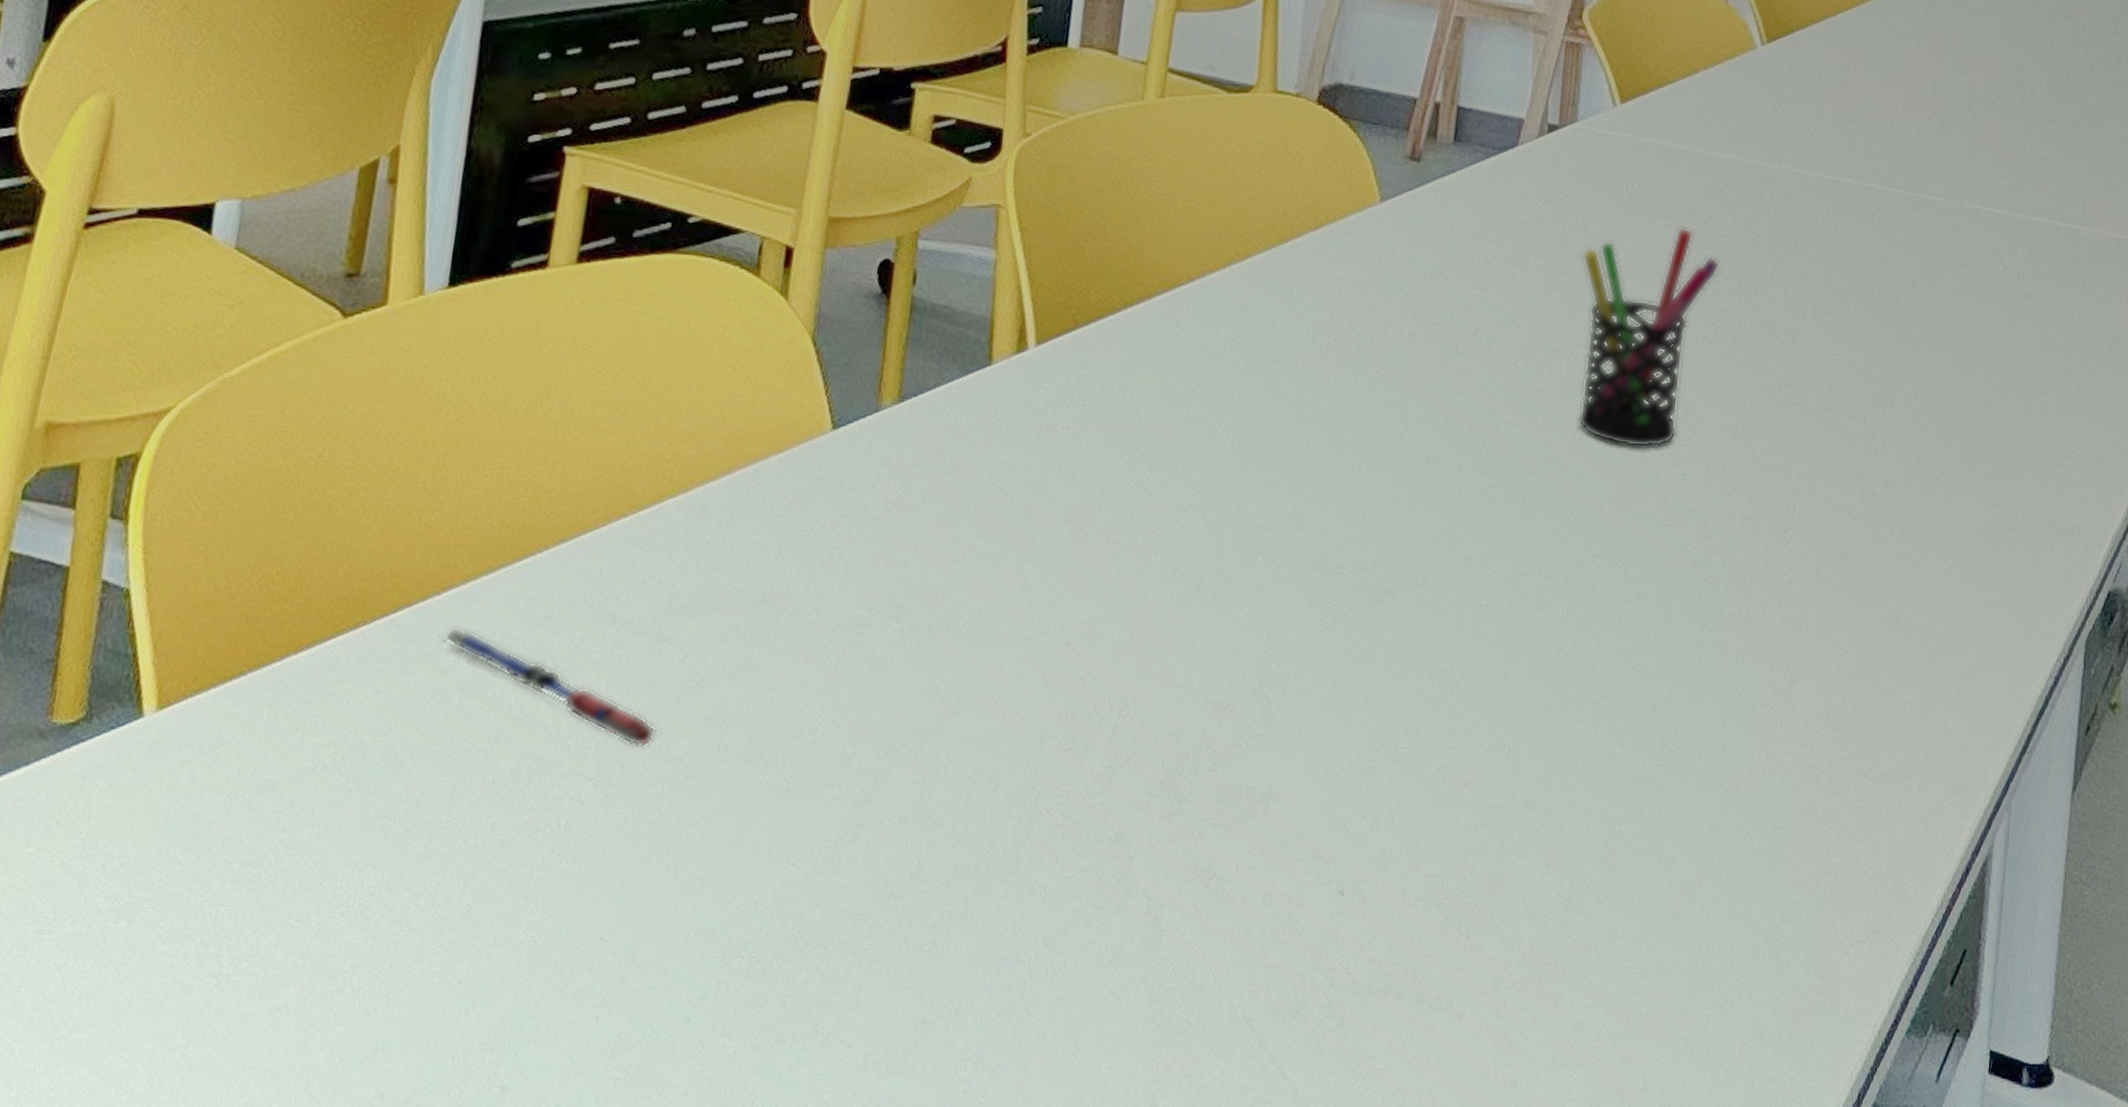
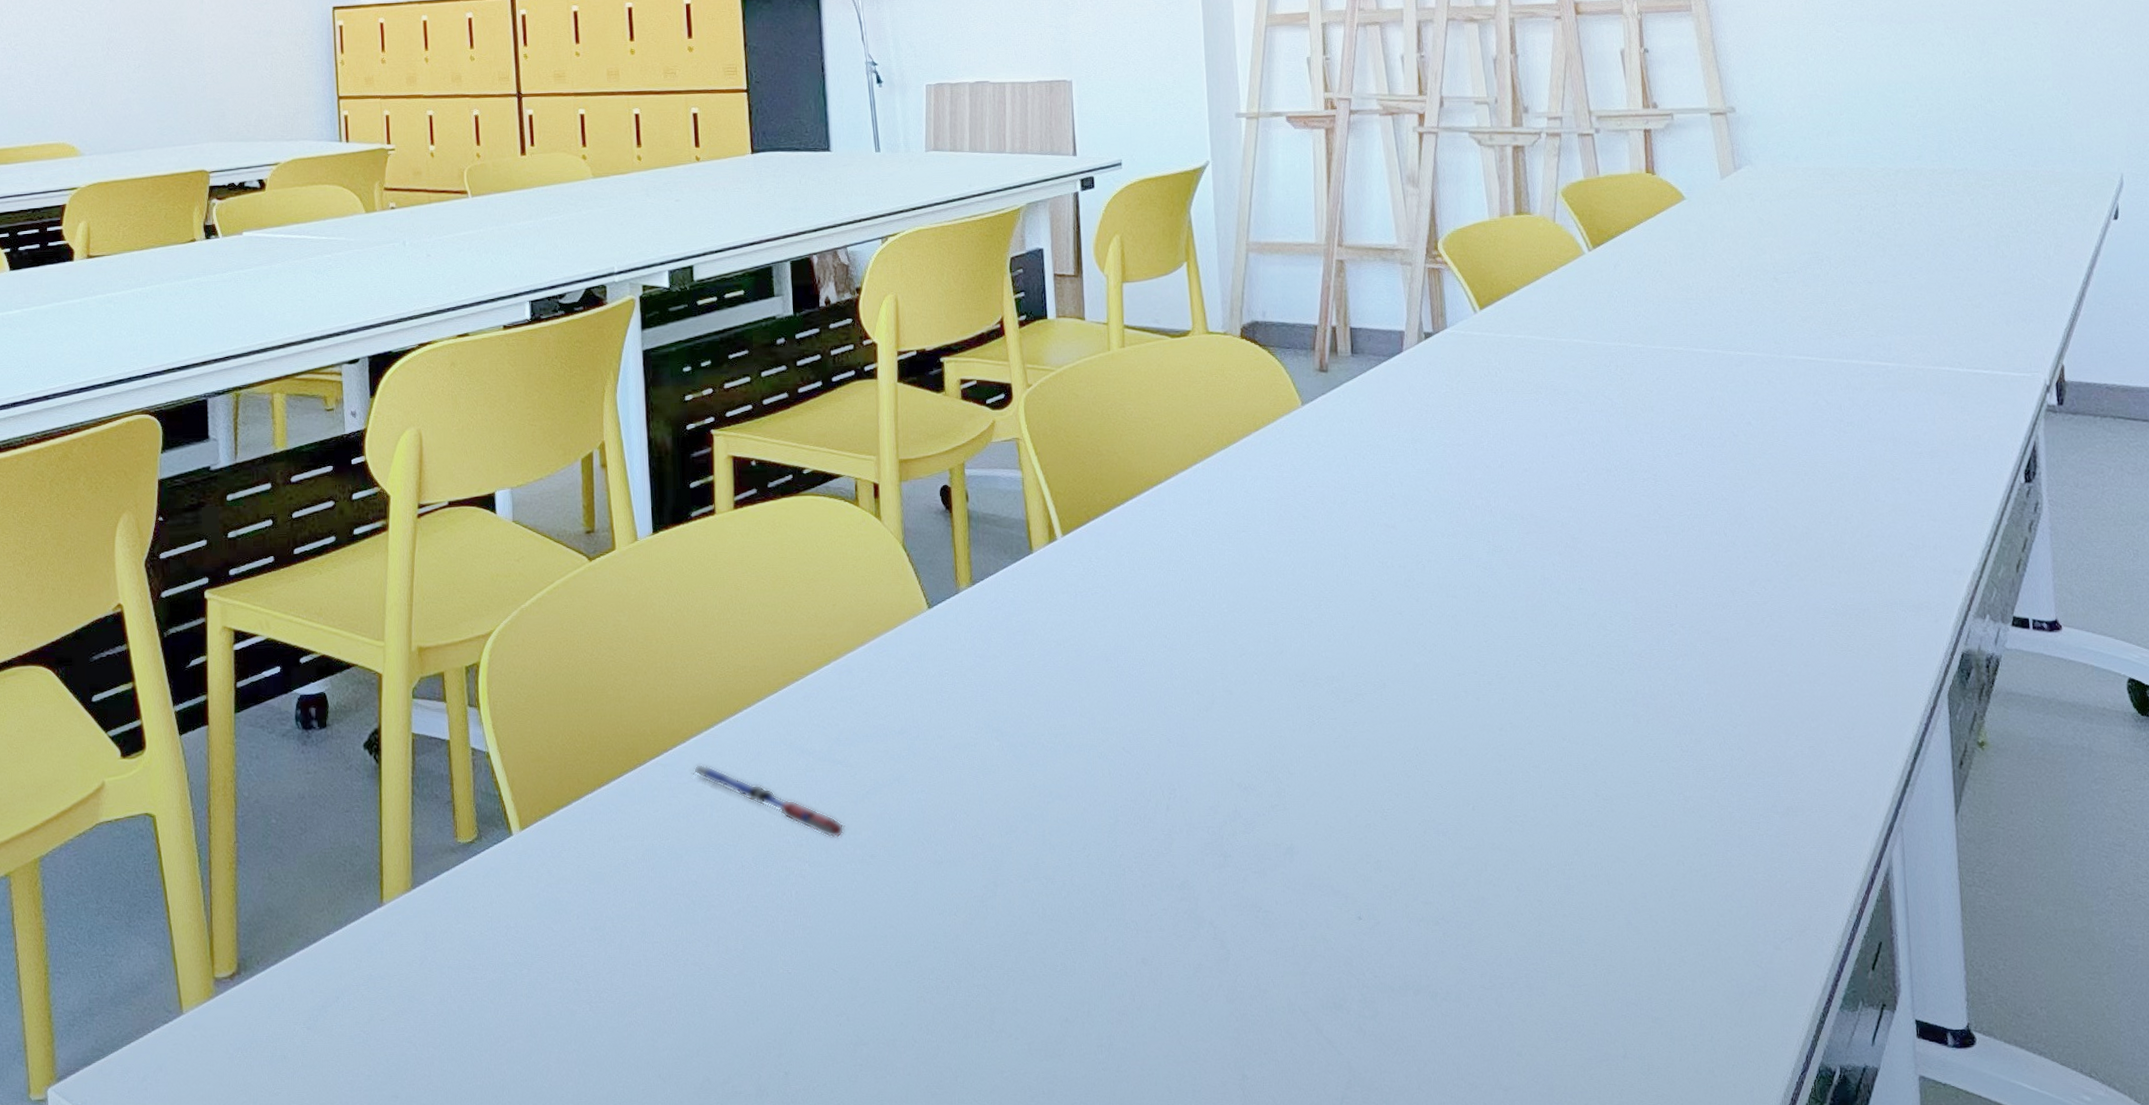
pen holder: present [1578,228,1721,448] -> none [1468,399,1583,572]

